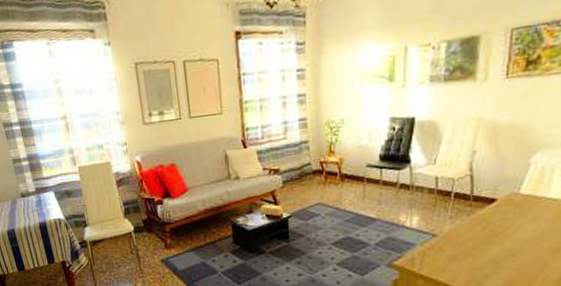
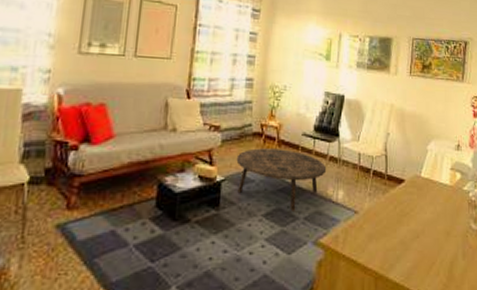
coffee table: none [299,182,397,239] -> present [236,148,327,211]

